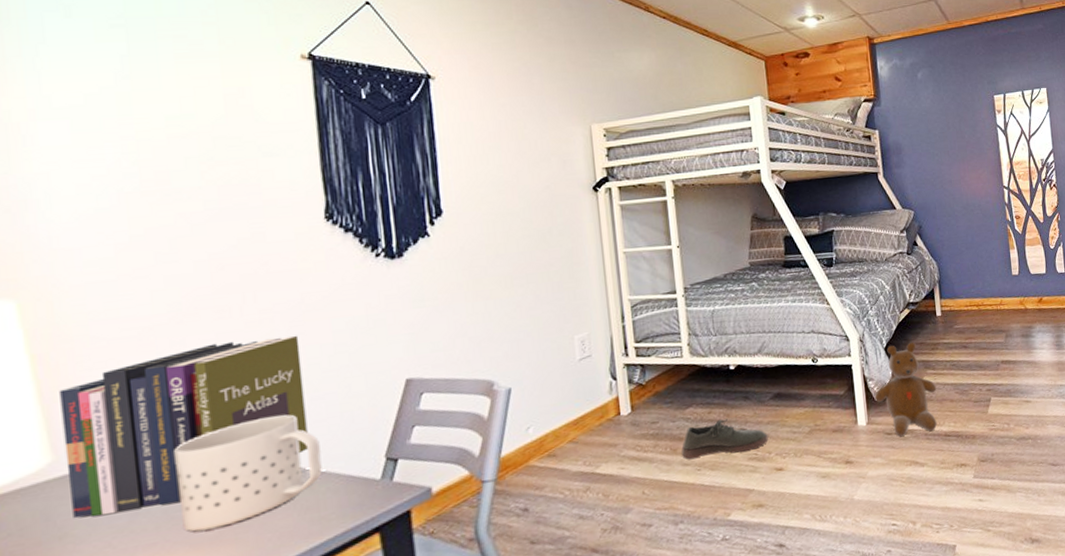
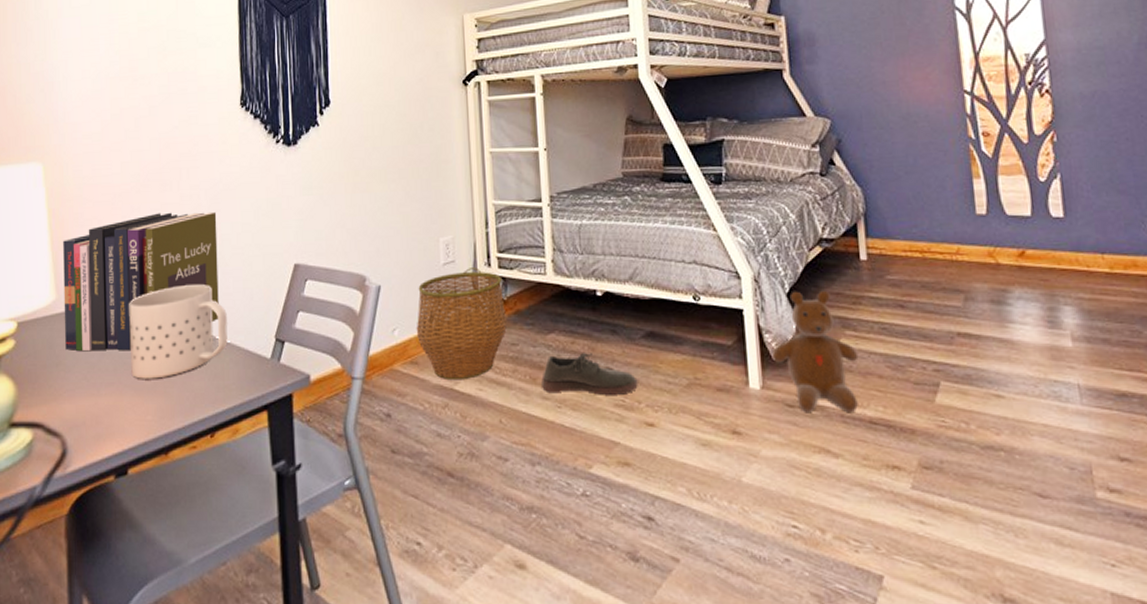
basket: none [552,359,647,466] -> present [416,267,508,379]

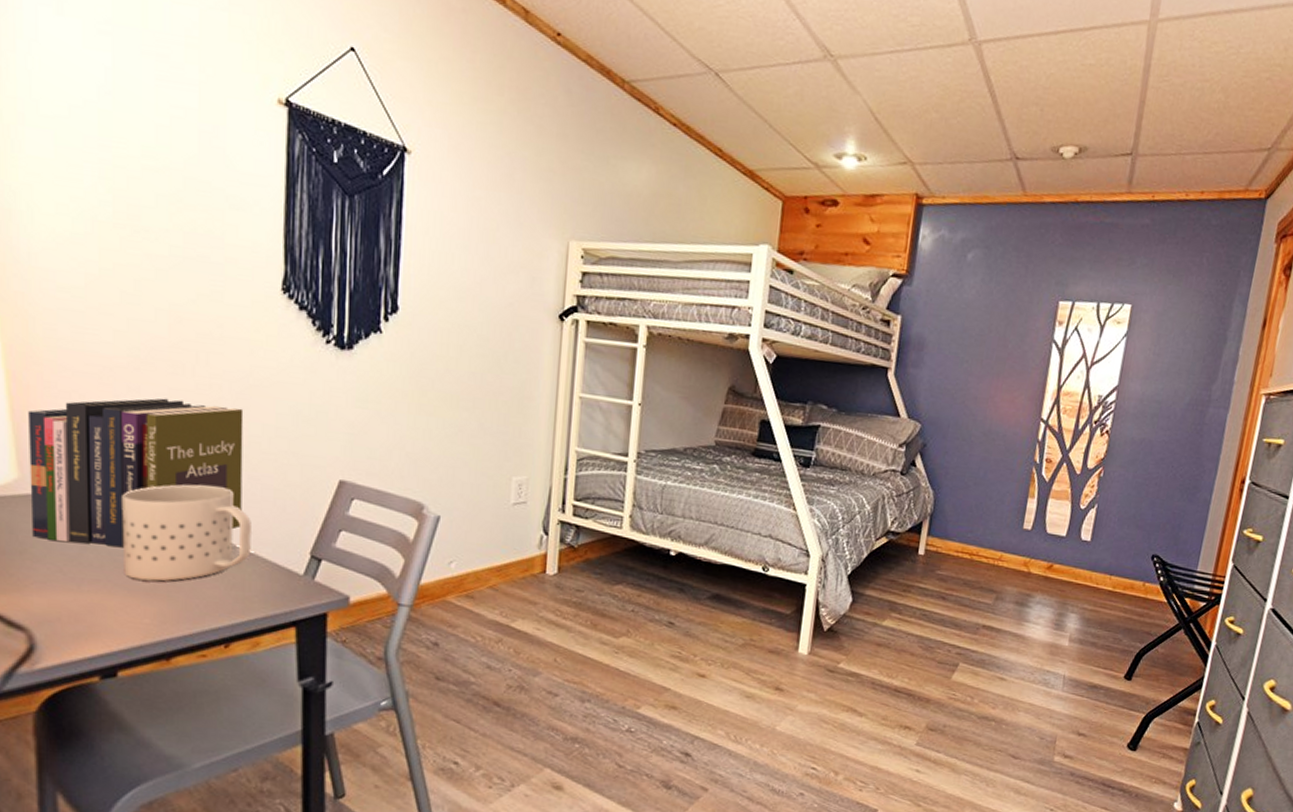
basket: present [416,267,508,379] -> none [475,511,576,618]
shoe: present [541,353,638,395] -> none [602,605,697,647]
stuffed bear: present [771,290,859,412] -> none [823,574,898,681]

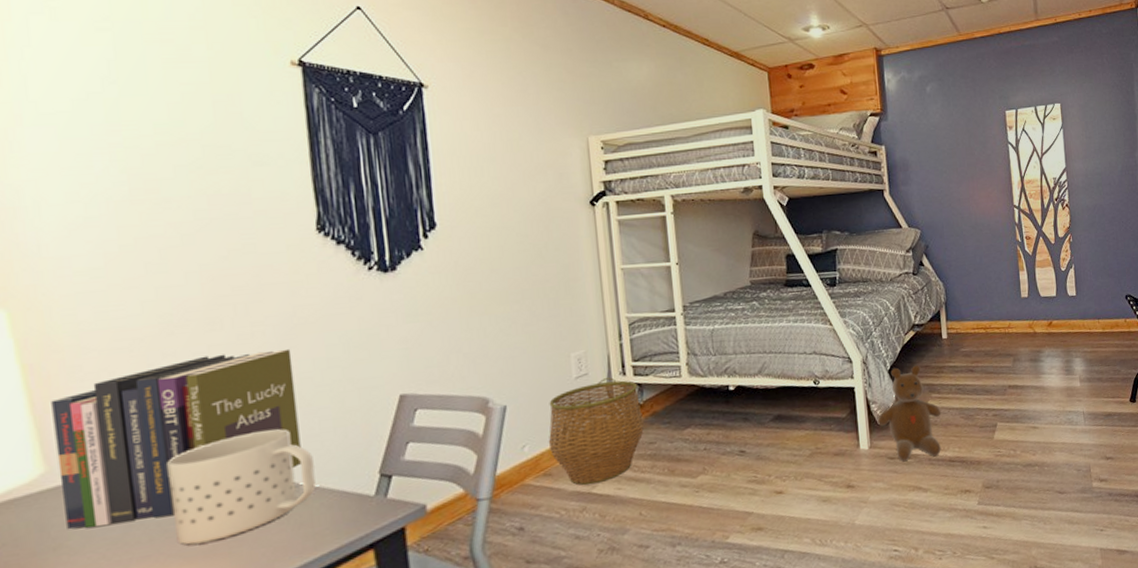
basket: none [475,511,576,618] -> present [548,377,645,485]
stuffed bear: none [823,574,898,681] -> present [877,365,942,461]

